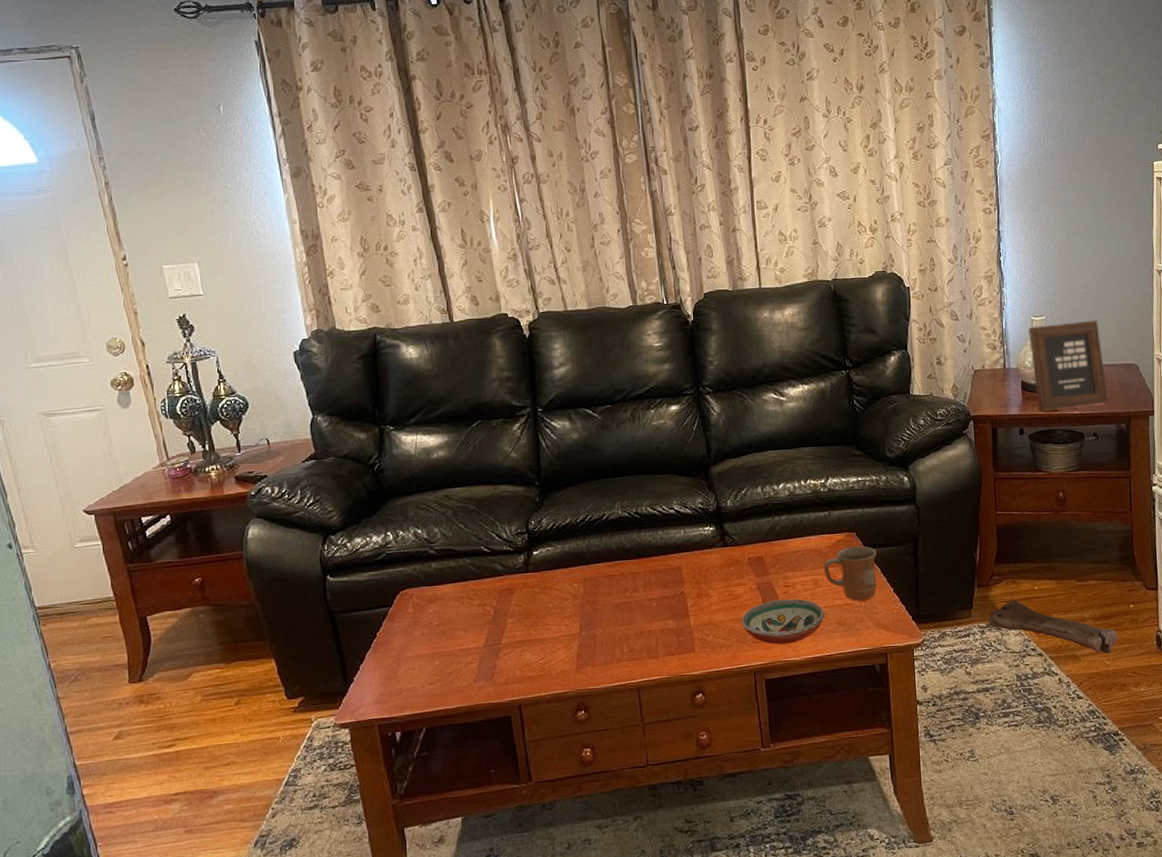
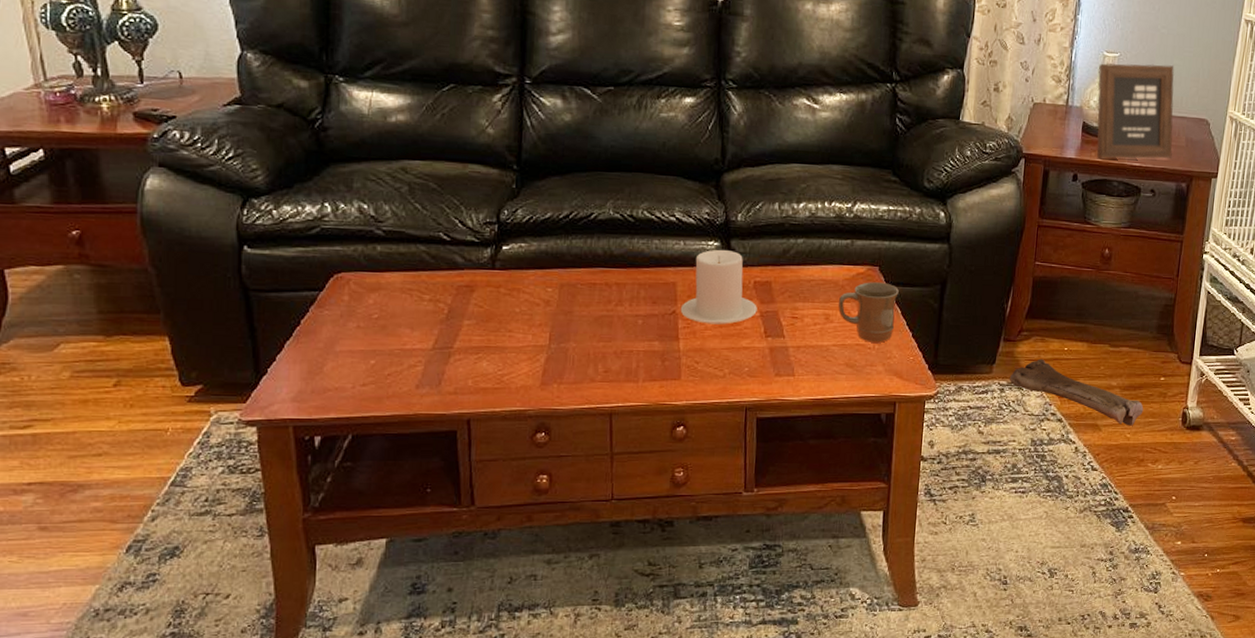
candle: none [687,532,754,600] -> present [680,249,757,325]
decorative bowl: present [742,598,825,645] -> none [738,332,833,381]

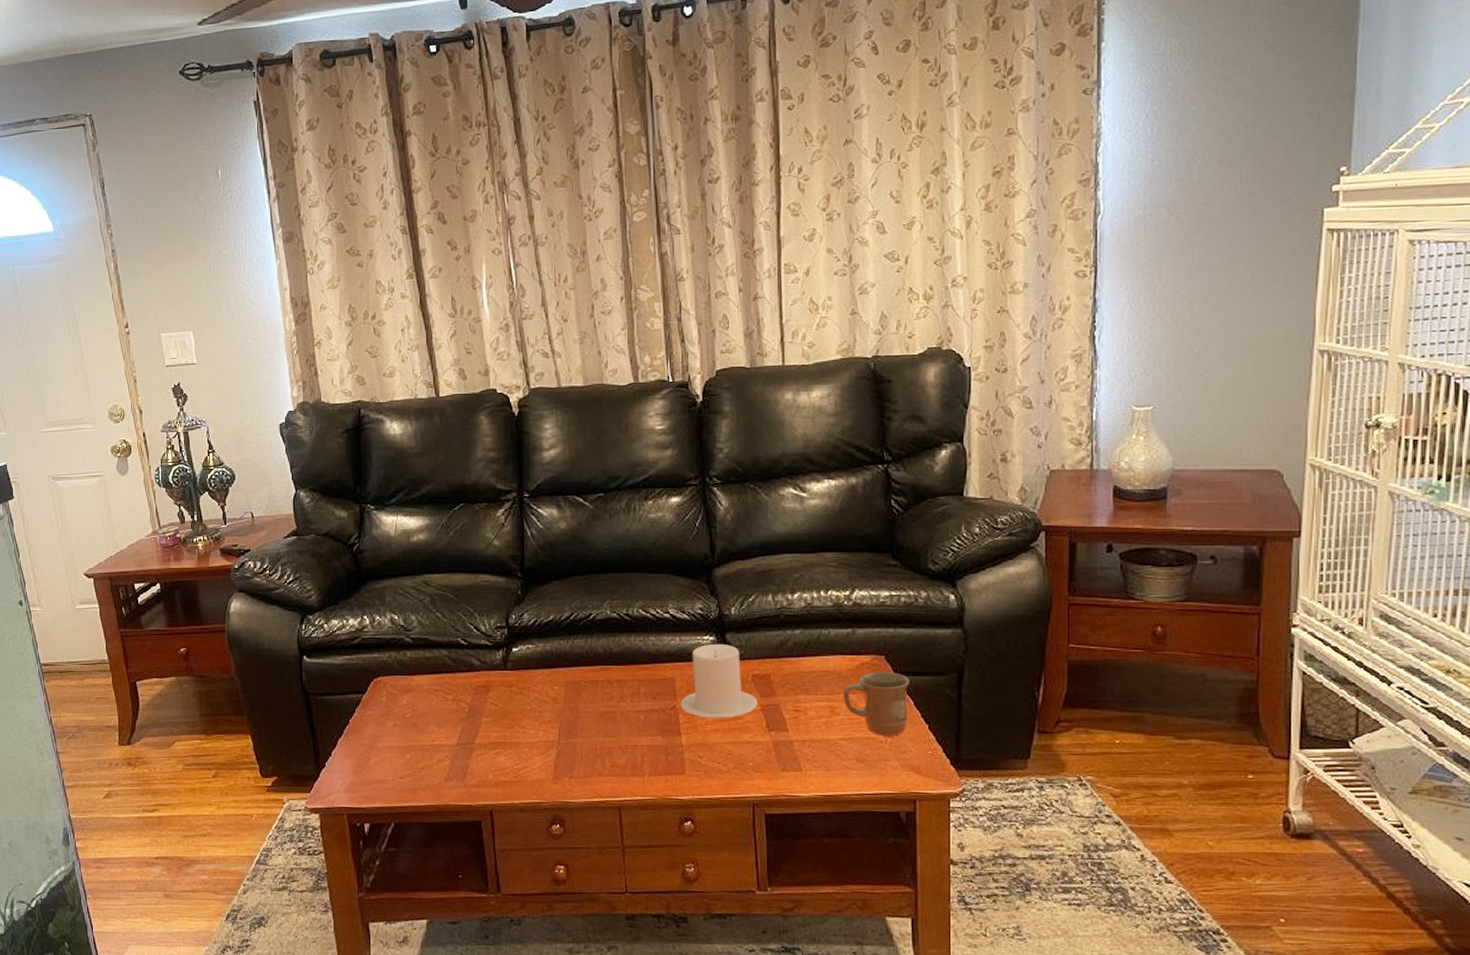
dog toy: present [1009,359,1144,426] -> none [1048,753,1228,832]
picture frame: present [1096,63,1175,159] -> none [1128,413,1235,525]

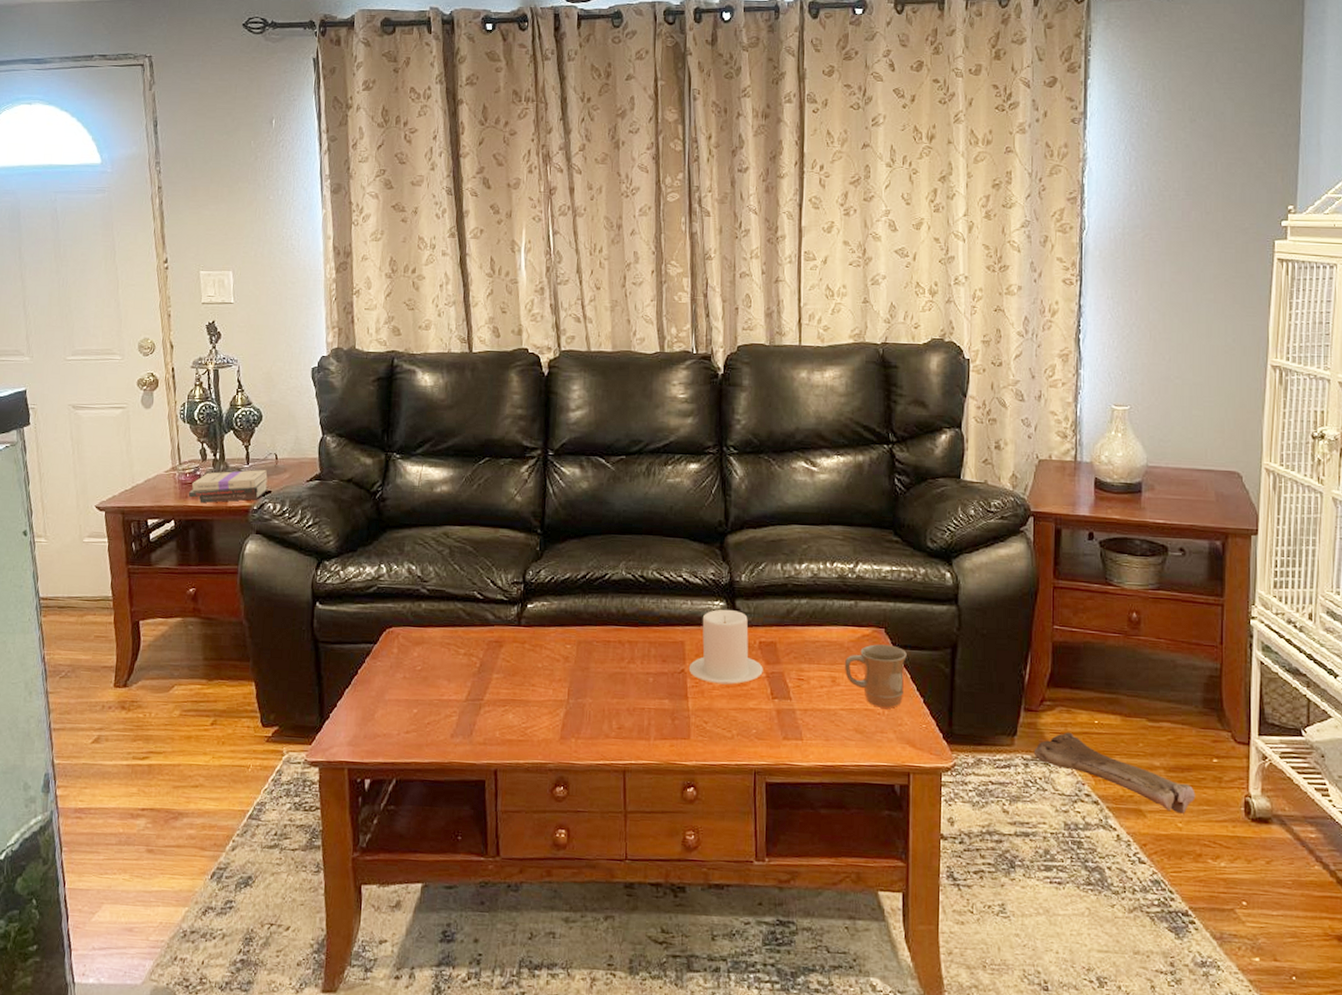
books: none [170,528,247,564] -> present [188,469,268,503]
dog toy: none [1048,753,1228,832] -> present [1033,732,1196,814]

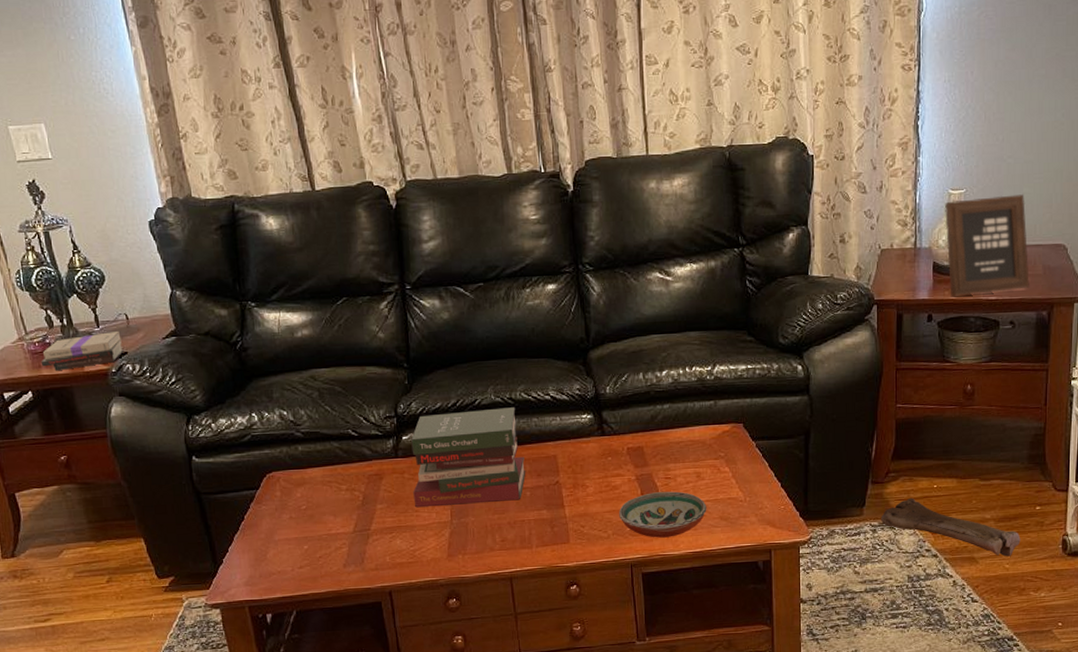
books: none [531,584,651,686] -> present [411,407,526,508]
candle: present [688,609,763,685] -> none [562,421,633,491]
decorative bowl: none [746,693,841,746] -> present [619,491,707,538]
mug: present [844,644,907,709] -> none [707,438,764,496]
picture frame: none [1108,415,1201,516] -> present [945,194,1029,296]

